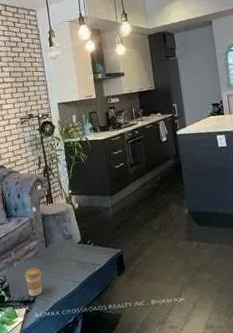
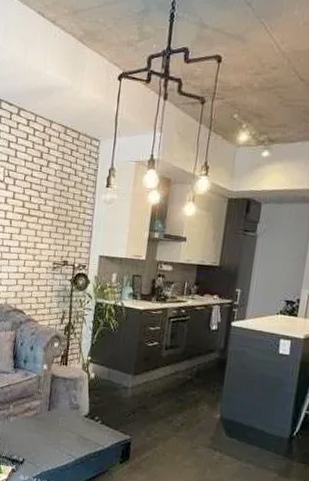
coffee cup: present [24,268,42,297] -> none [18,427,37,458]

